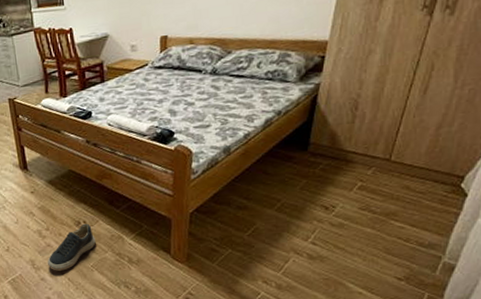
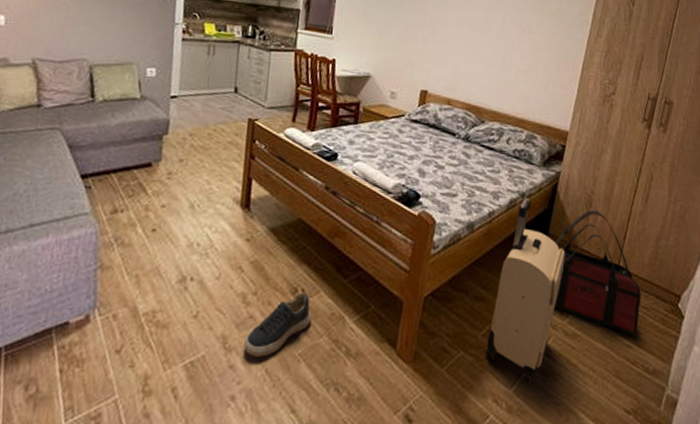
suitcase: none [252,114,329,268] -> present [485,197,565,385]
duffel bag: none [316,113,416,218] -> present [555,210,641,335]

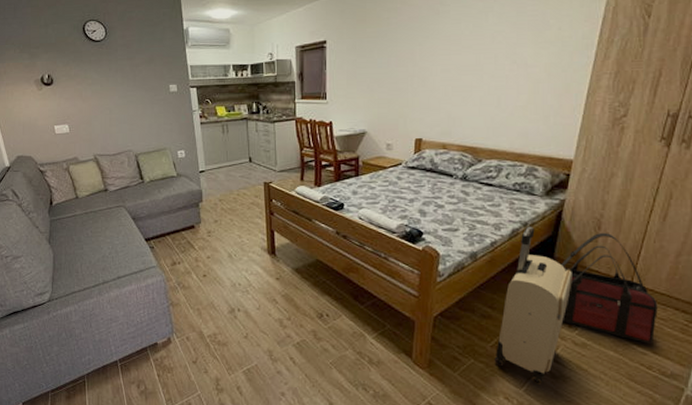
shoe: present [244,292,312,357] -> none [286,317,337,365]

